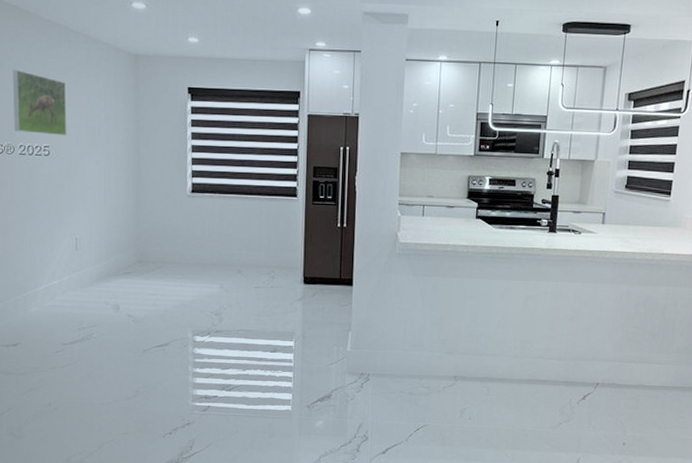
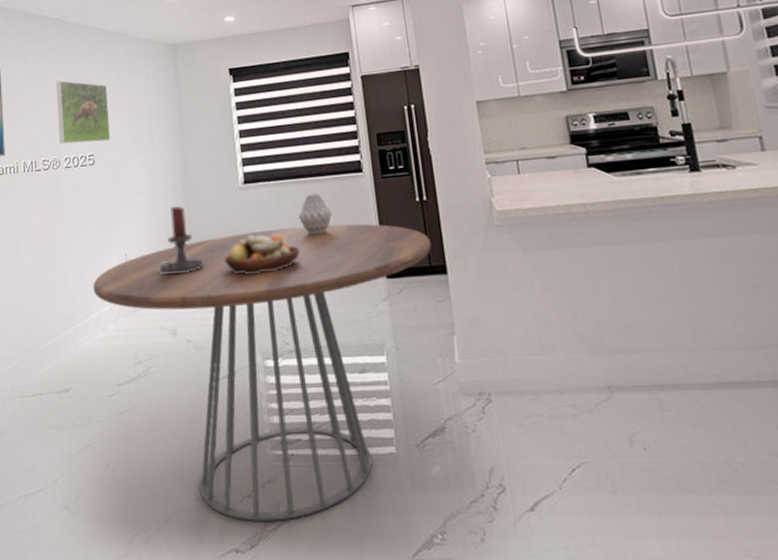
dining table: none [43,234,344,451] -> present [93,223,432,521]
candle holder: none [106,203,150,261] -> present [158,205,205,275]
fruit bowl: none [166,236,234,268] -> present [223,235,300,274]
vase: none [237,208,267,243] -> present [299,192,333,235]

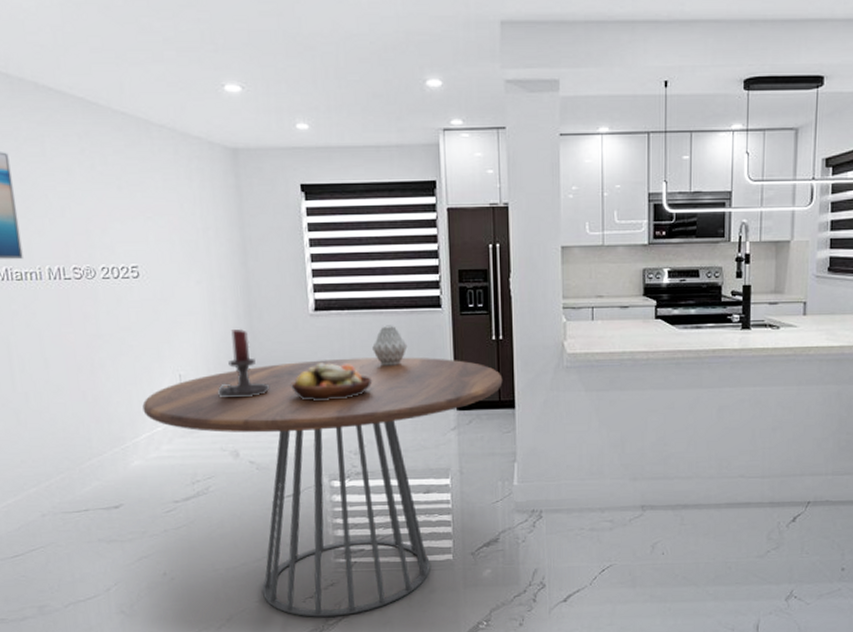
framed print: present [55,80,111,145] -> none [84,175,159,253]

